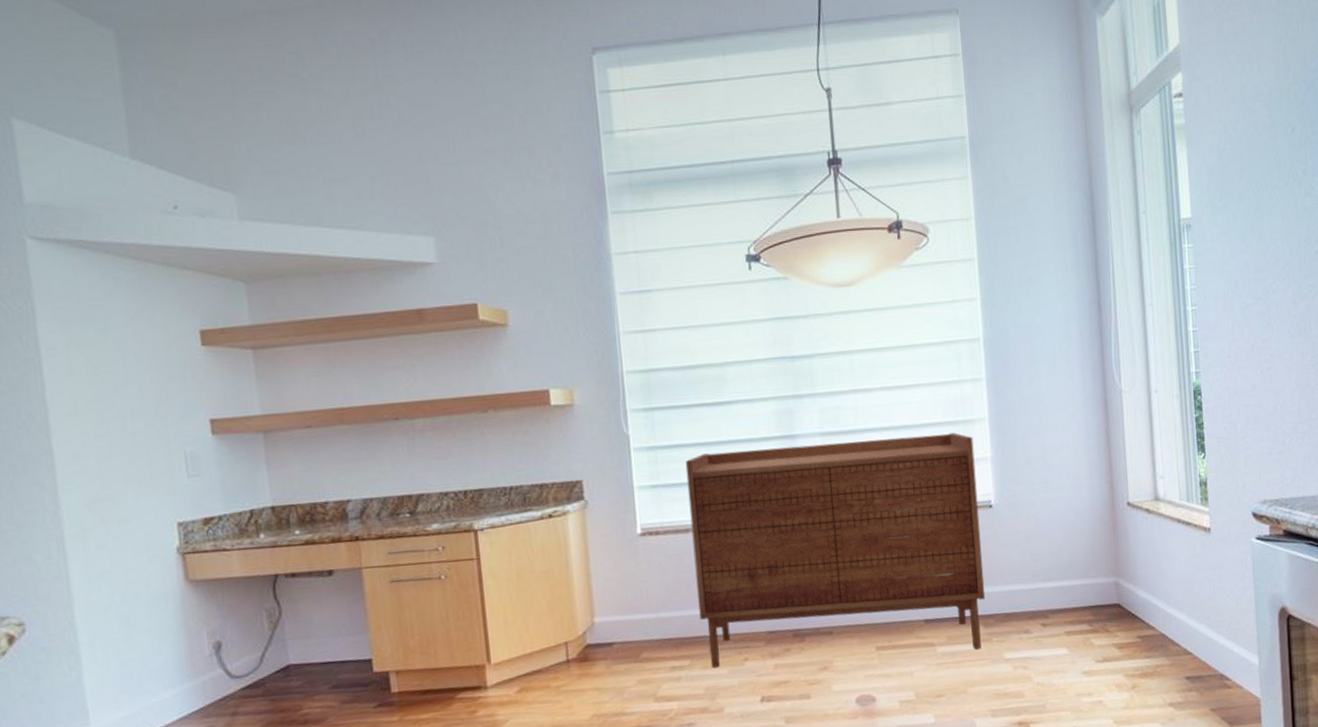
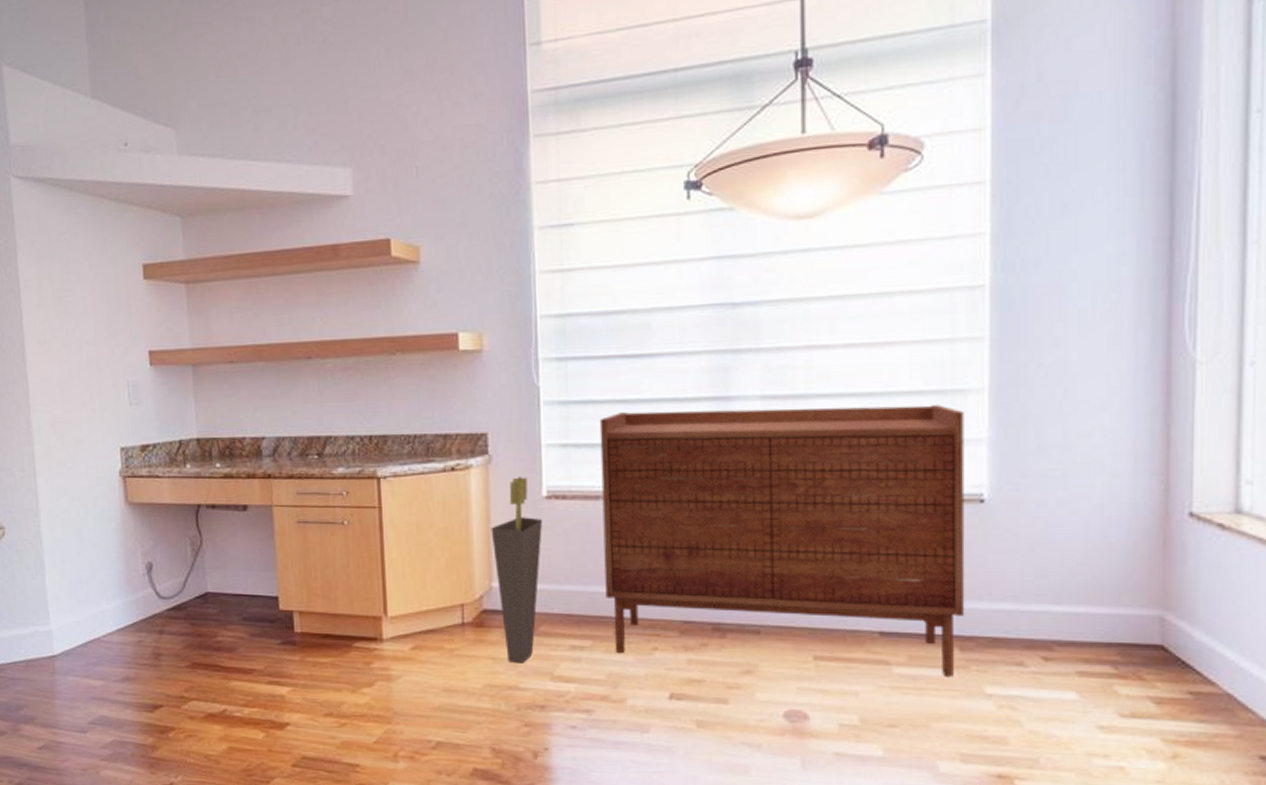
umbrella stand: none [590,517,639,691] -> present [491,475,543,664]

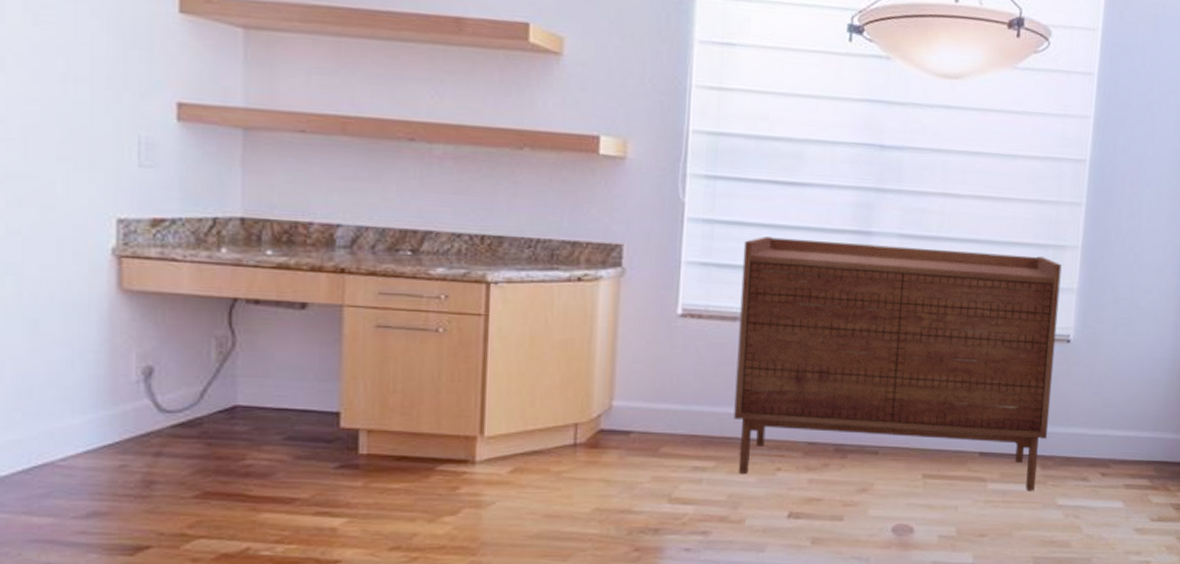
umbrella stand: present [491,475,543,664] -> none [616,291,676,486]

